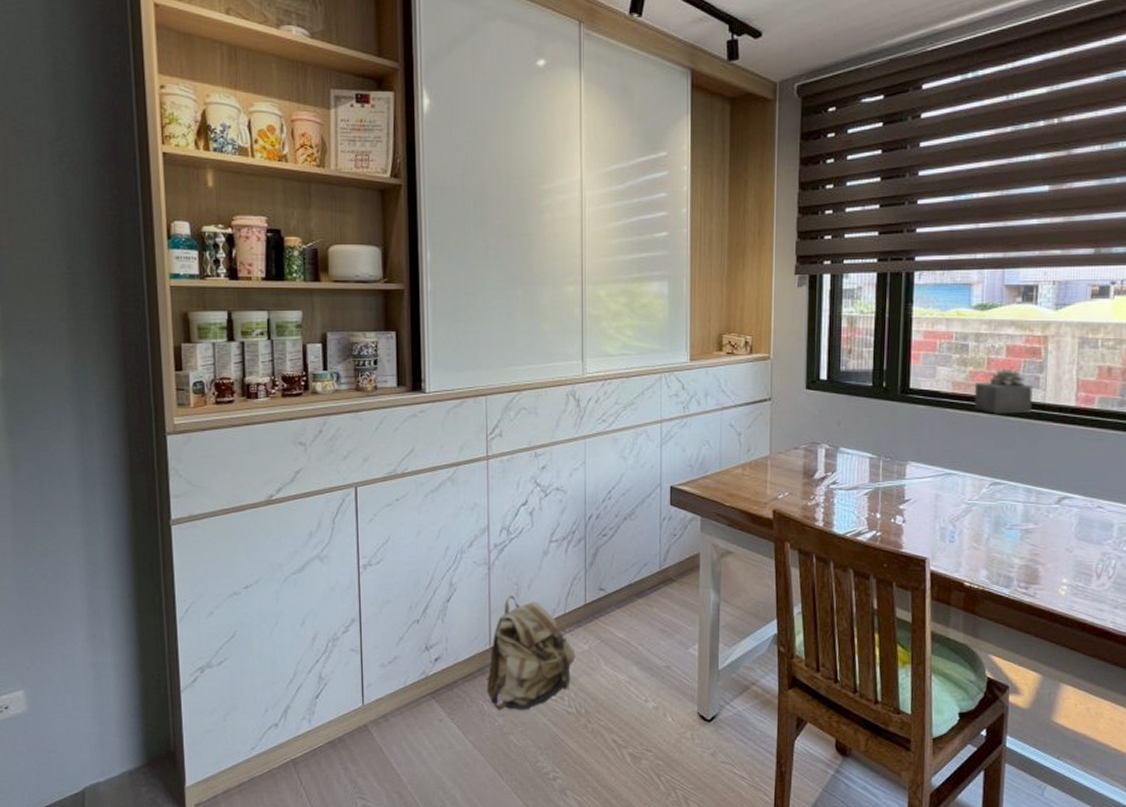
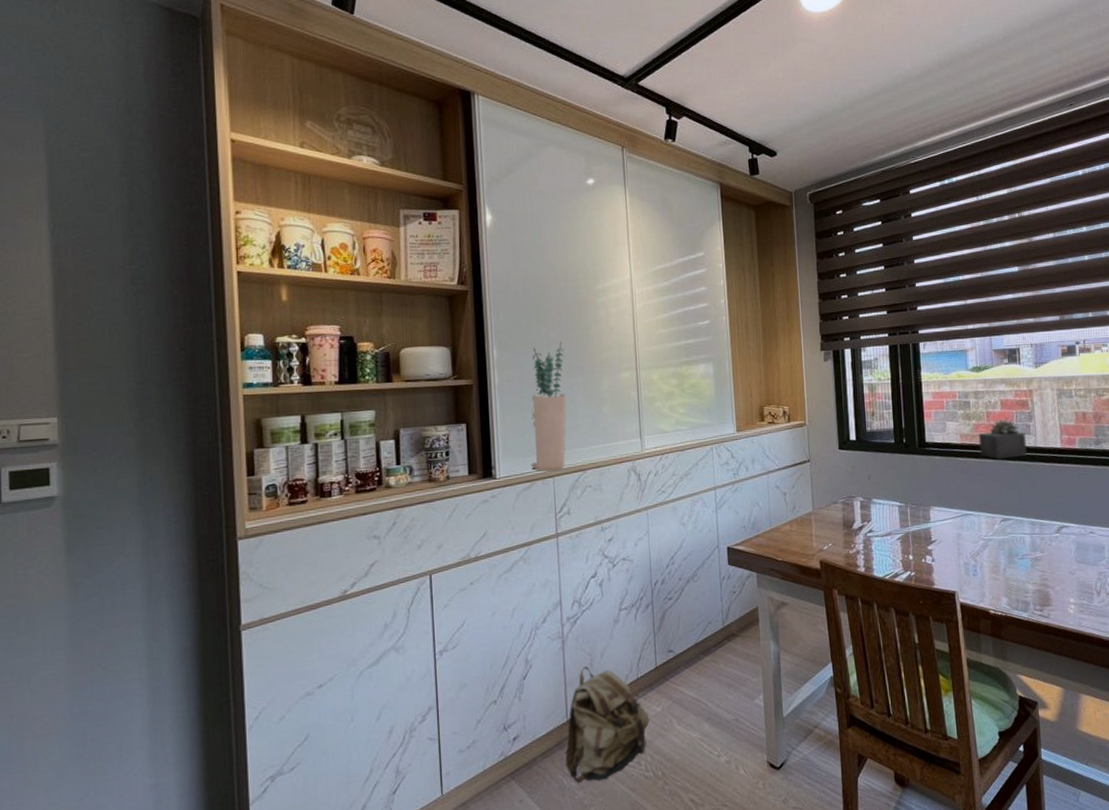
vase: none [464,248,504,390] -> present [531,342,567,472]

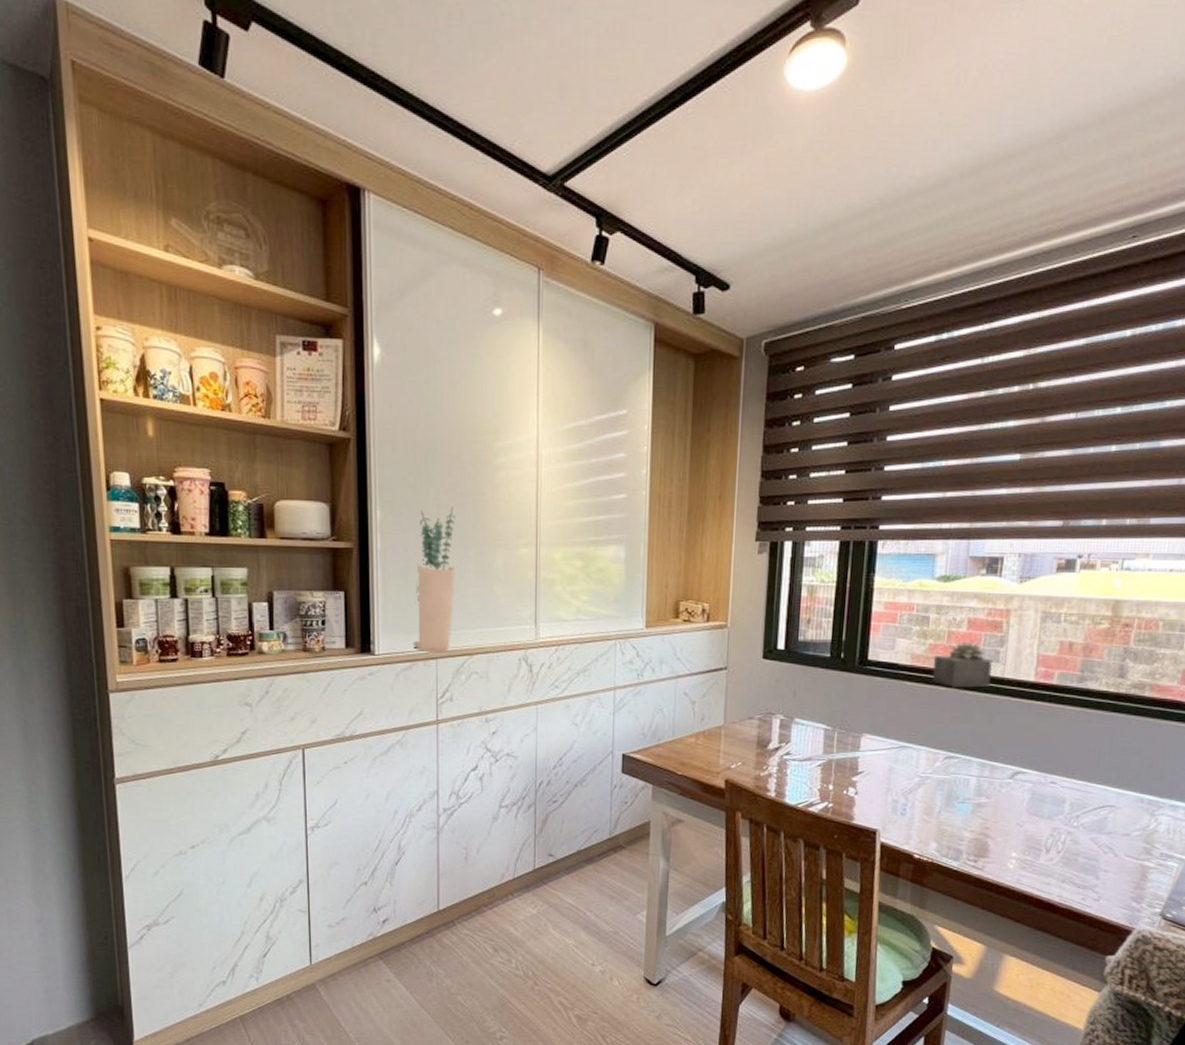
backpack: present [565,666,650,784] -> none [435,860,524,973]

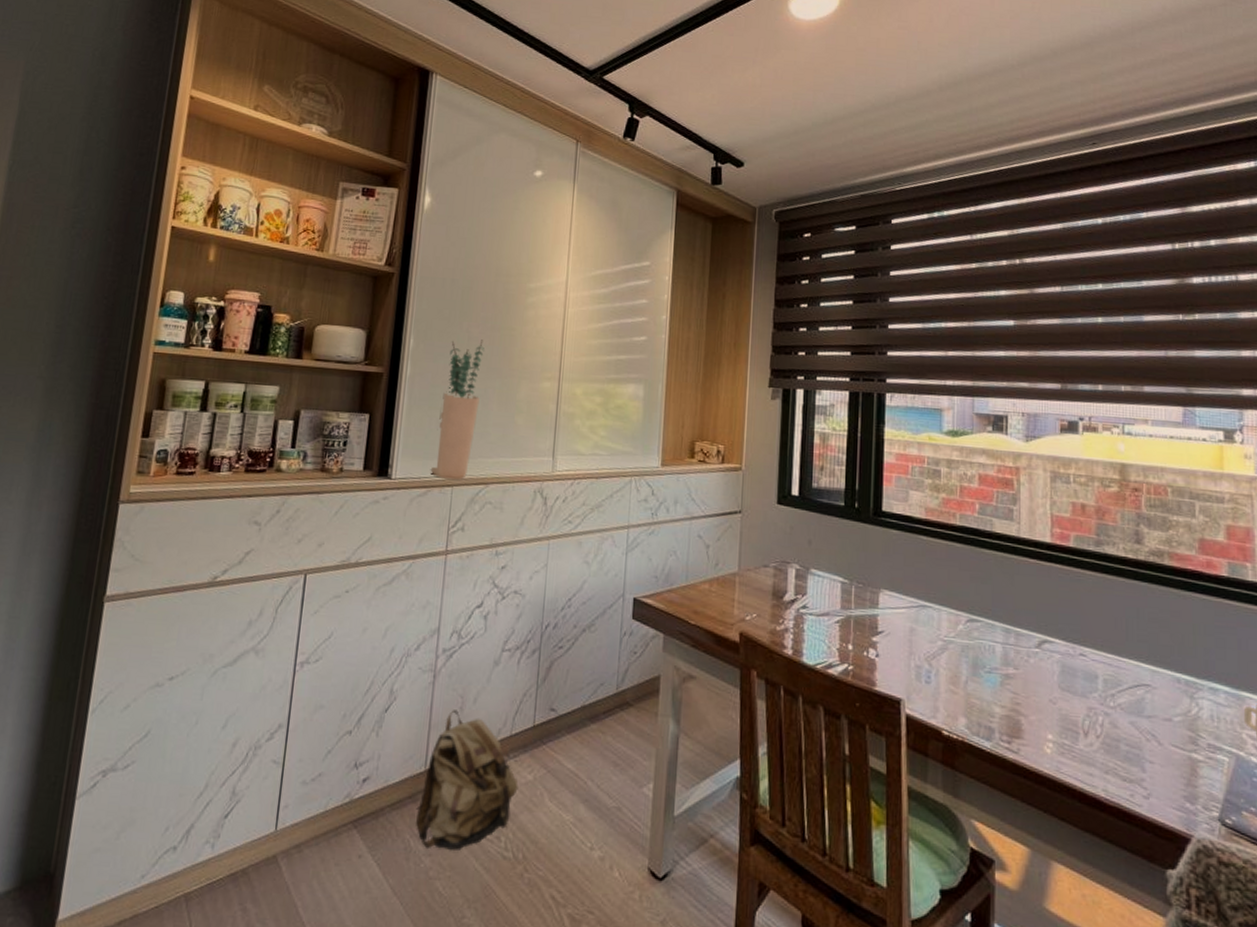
backpack: none [435,860,524,973] -> present [416,710,519,851]
succulent plant: present [932,641,993,688] -> none [947,497,1008,546]

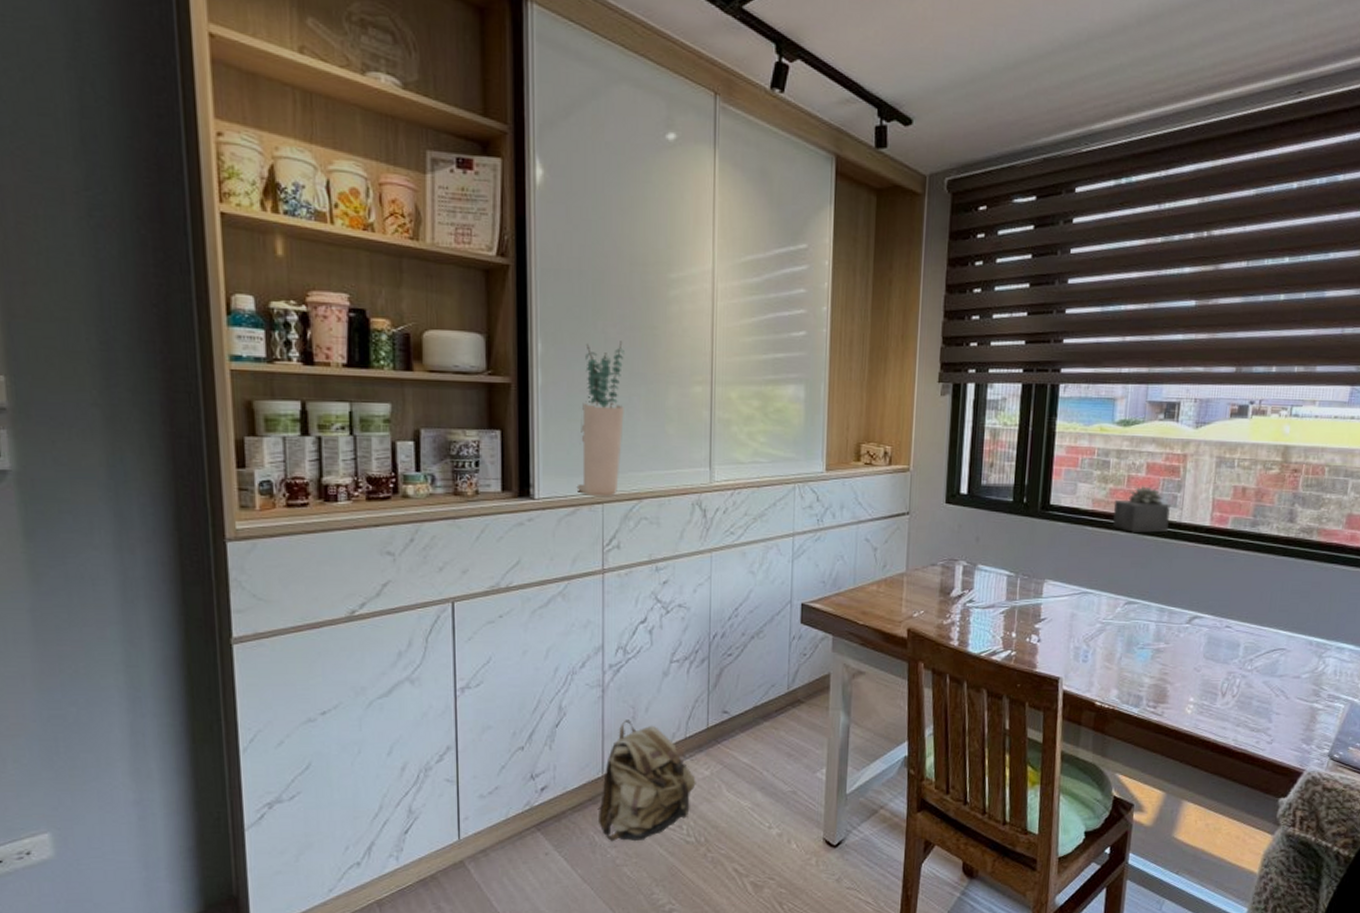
succulent plant: none [947,497,1008,546] -> present [1113,486,1171,533]

